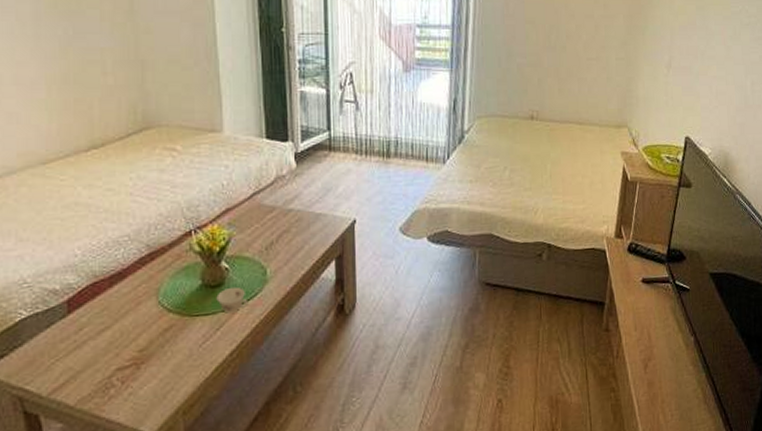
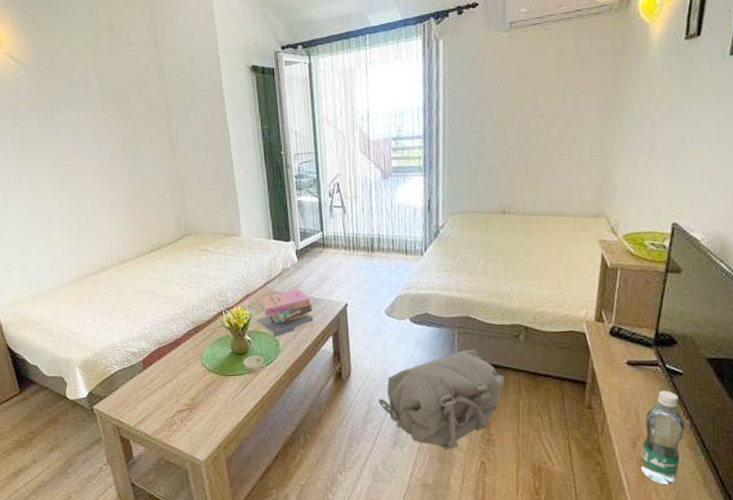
books: none [236,202,314,263] -> present [255,289,314,337]
duffel bag: none [387,271,526,390] -> present [378,350,505,450]
bottle: none [650,307,690,405] -> present [639,390,685,484]

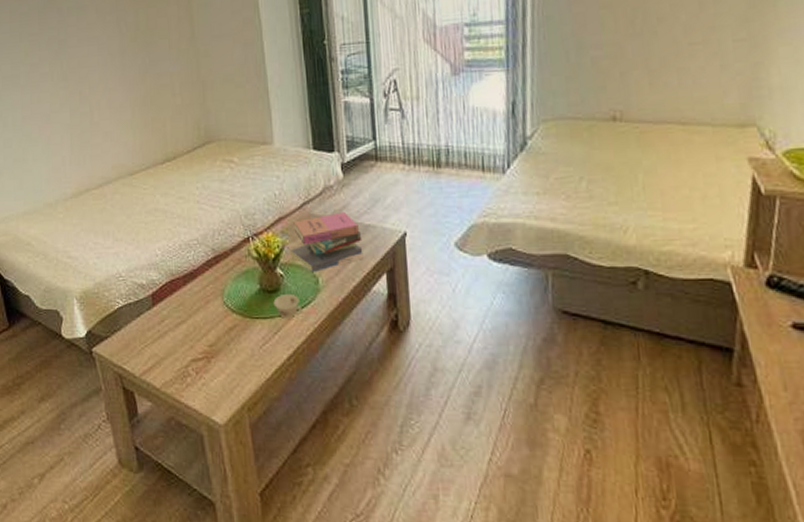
duffel bag: present [378,350,505,450] -> none [446,299,617,431]

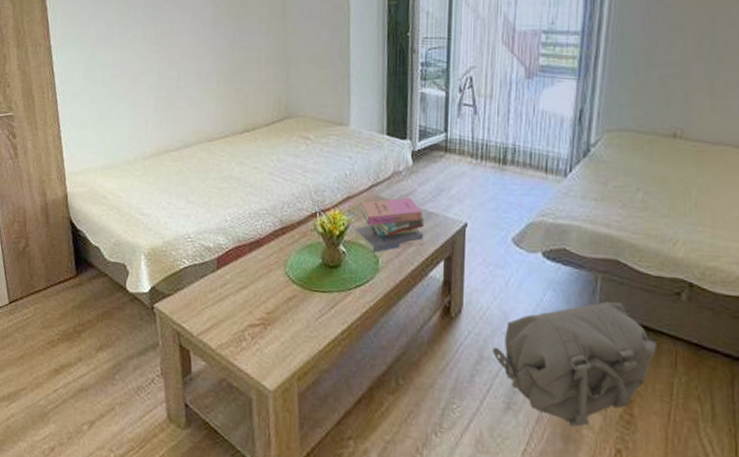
teacup: present [273,293,303,319] -> none [333,270,361,295]
duffel bag: none [446,299,617,431] -> present [492,301,657,427]

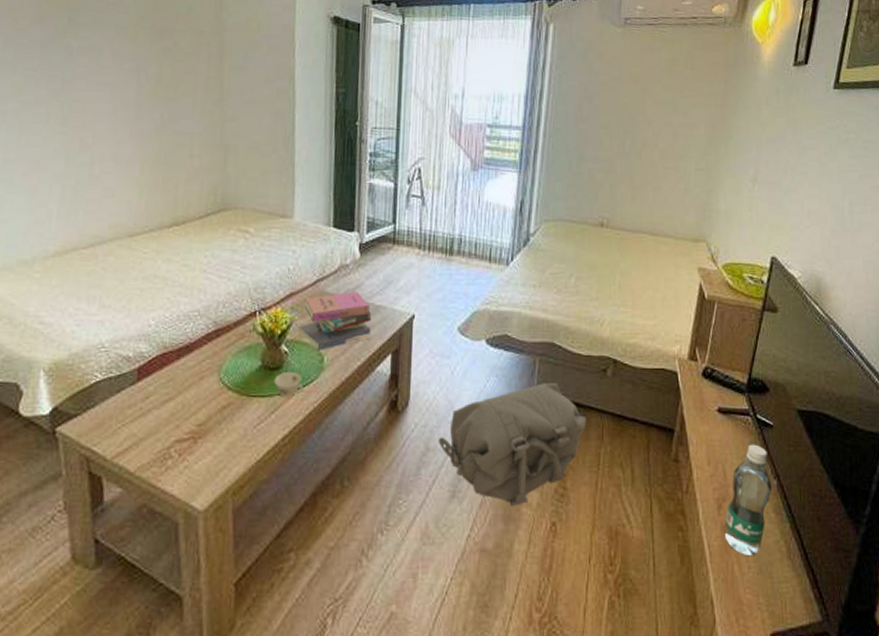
teacup: none [333,270,361,295] -> present [274,371,304,397]

